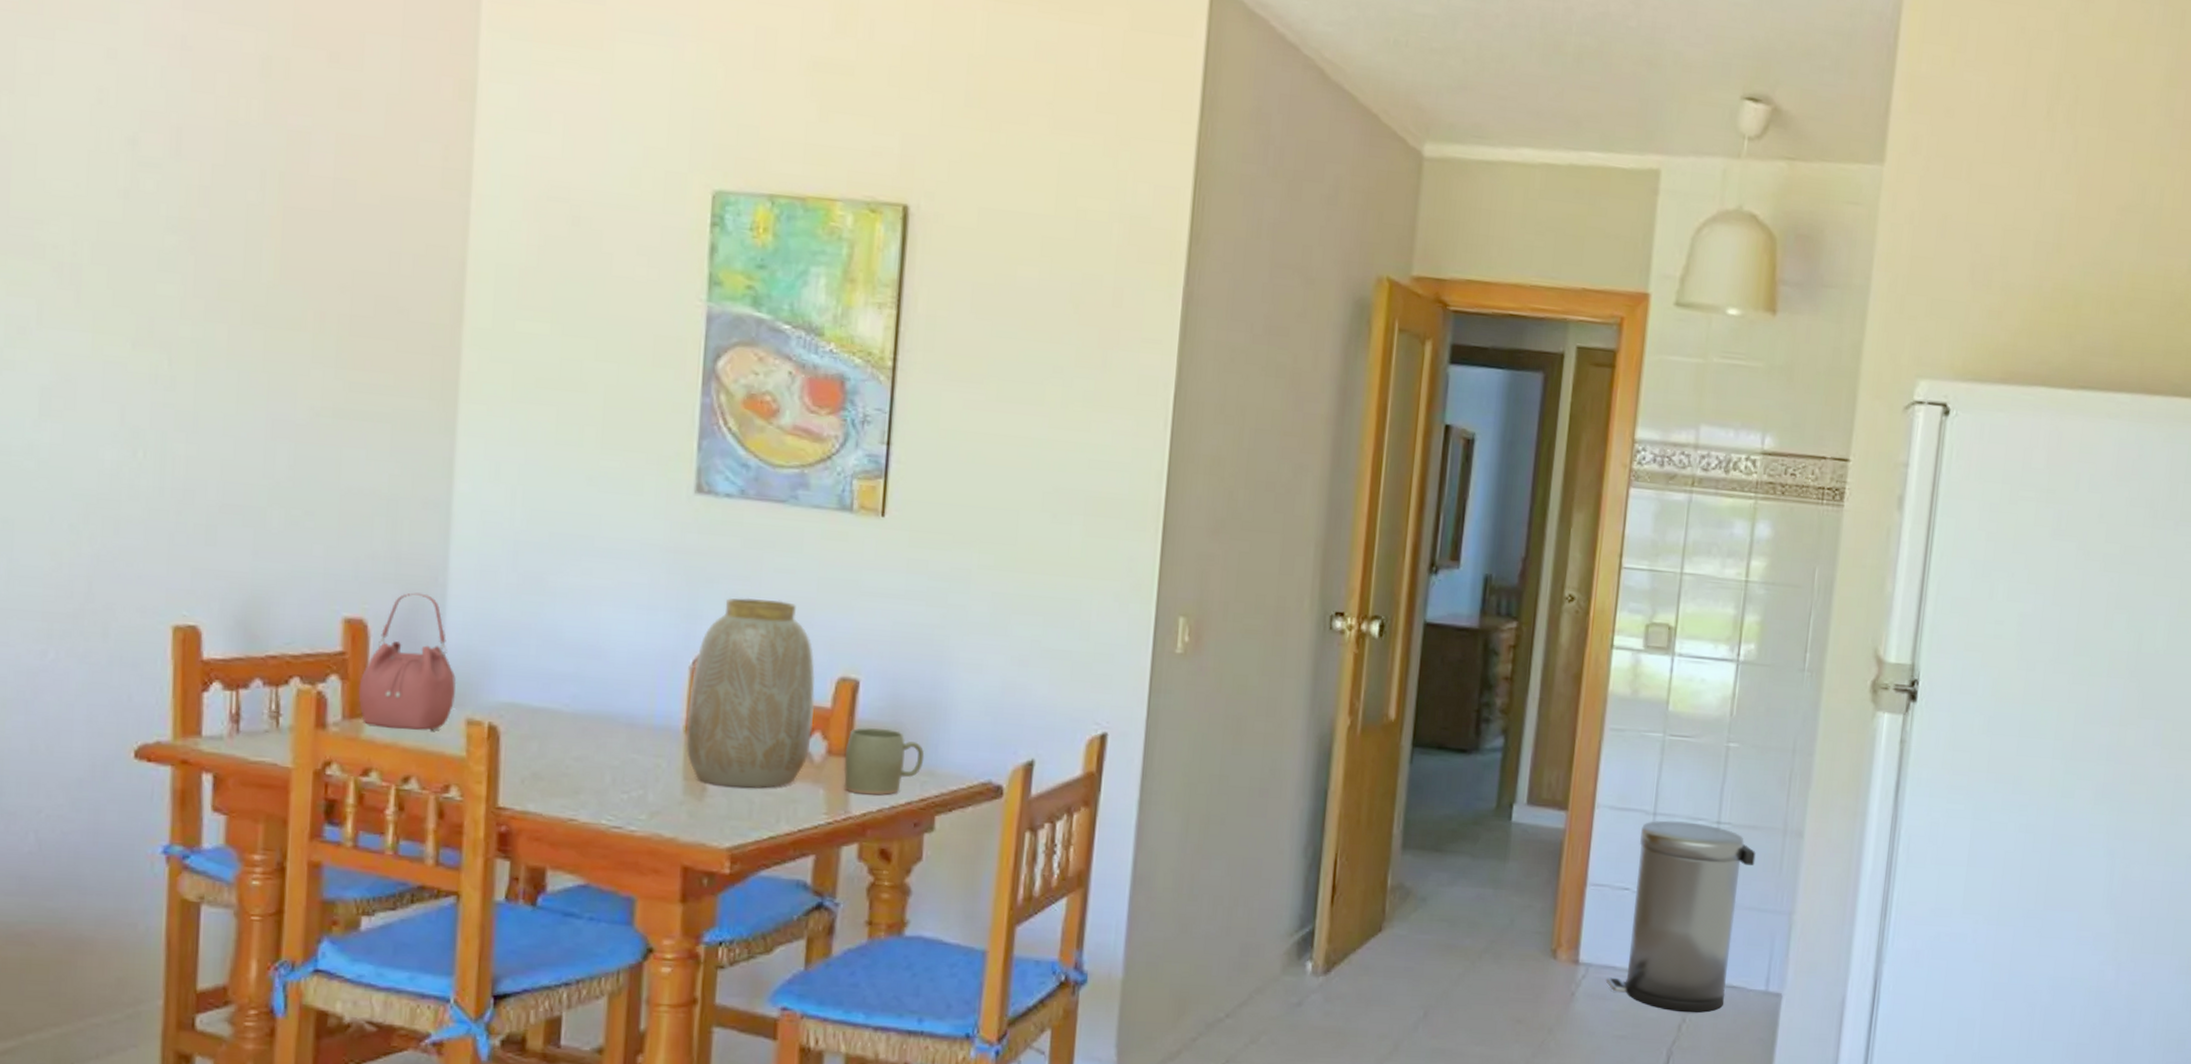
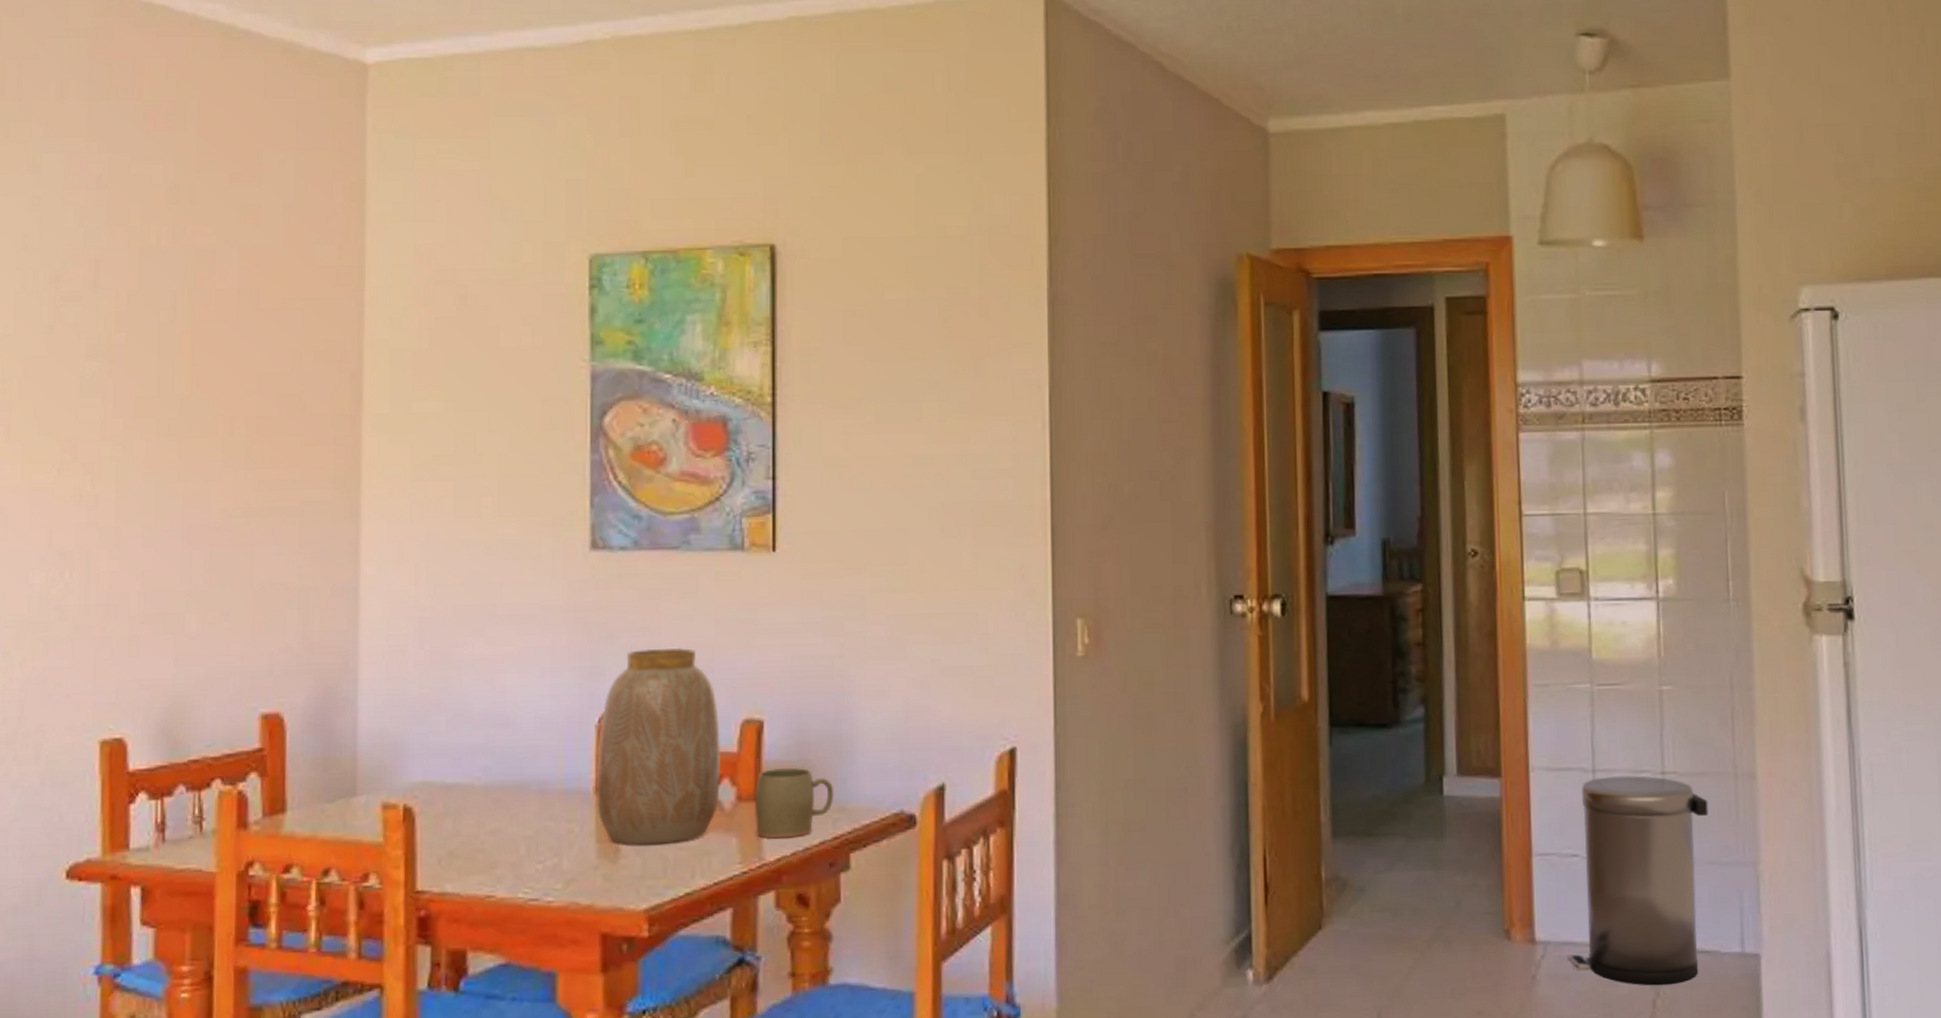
handbag: present [358,592,457,731] -> none [277,681,371,822]

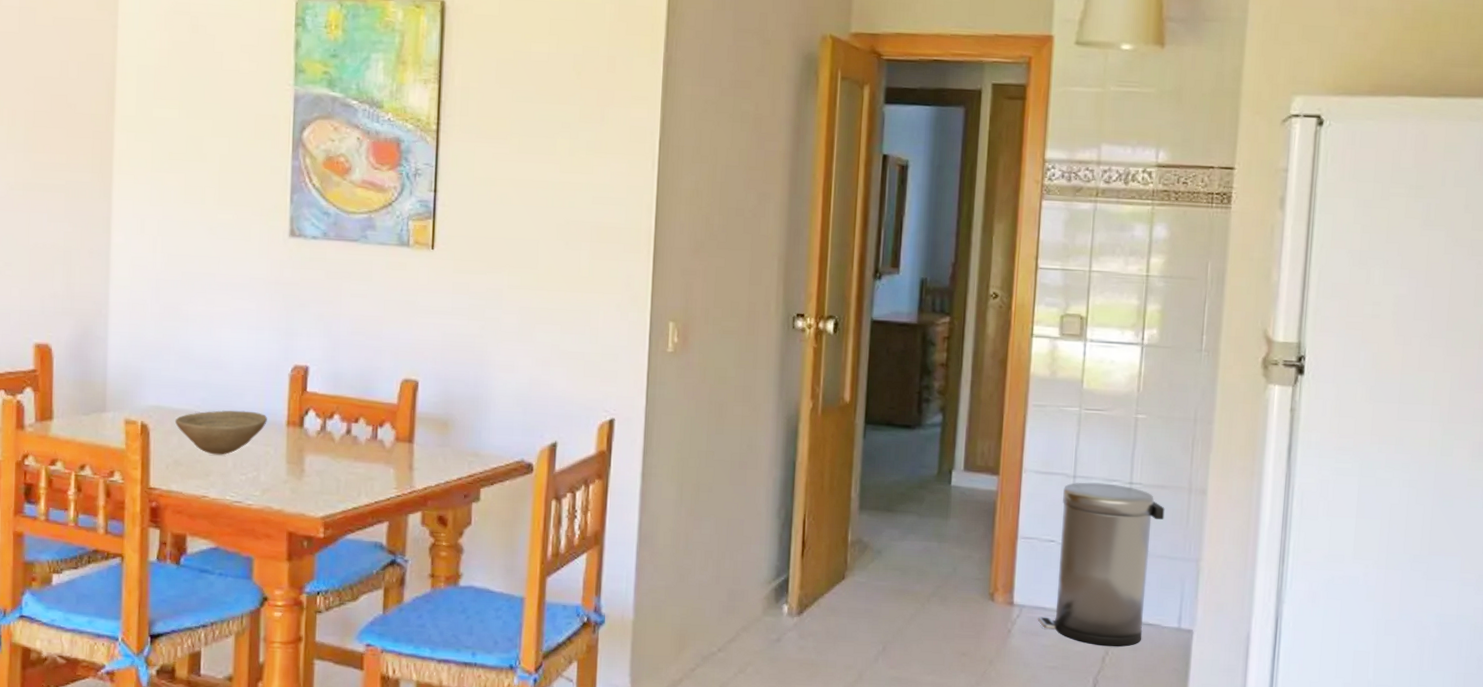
bowl: none [447,778,569,840] -> present [174,410,267,455]
vase: present [597,647,722,845] -> none [288,317,385,469]
mug: present [756,767,834,839] -> none [409,419,471,473]

